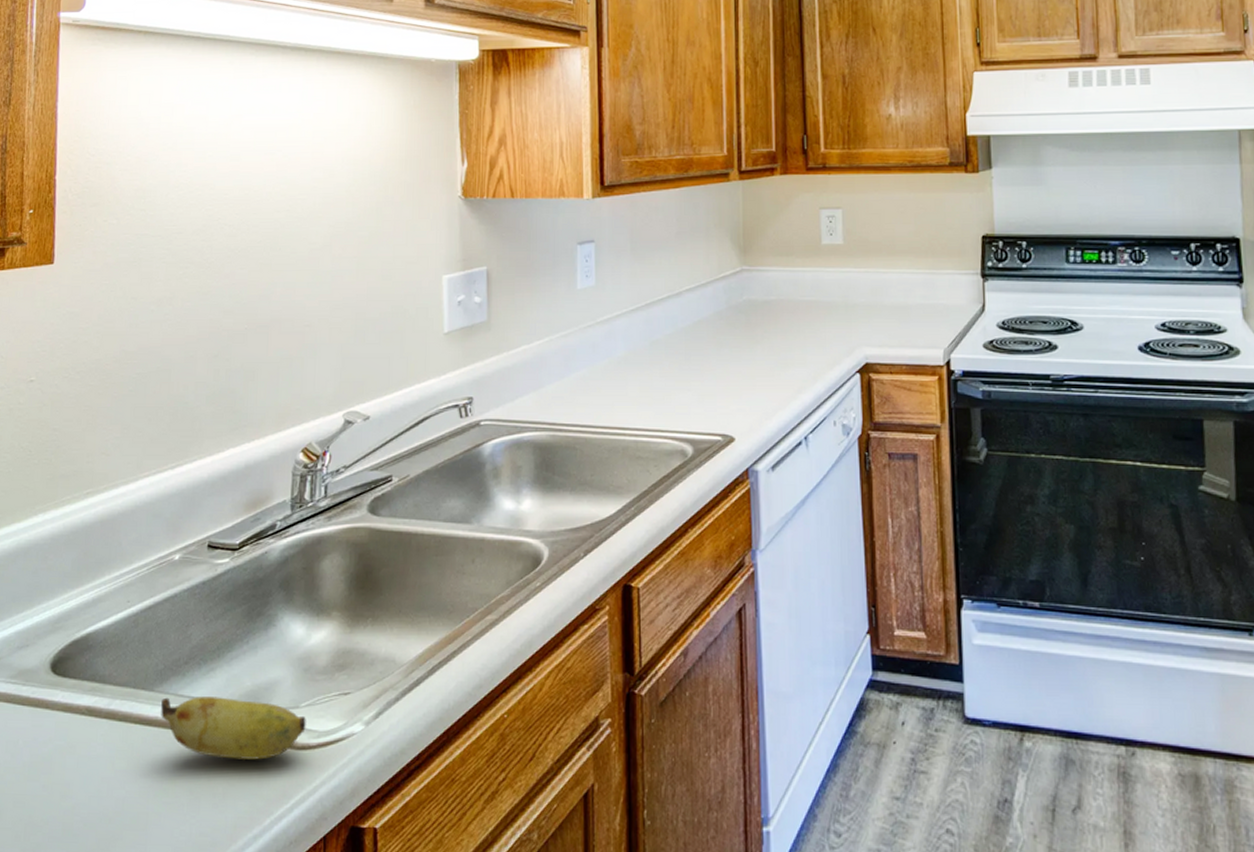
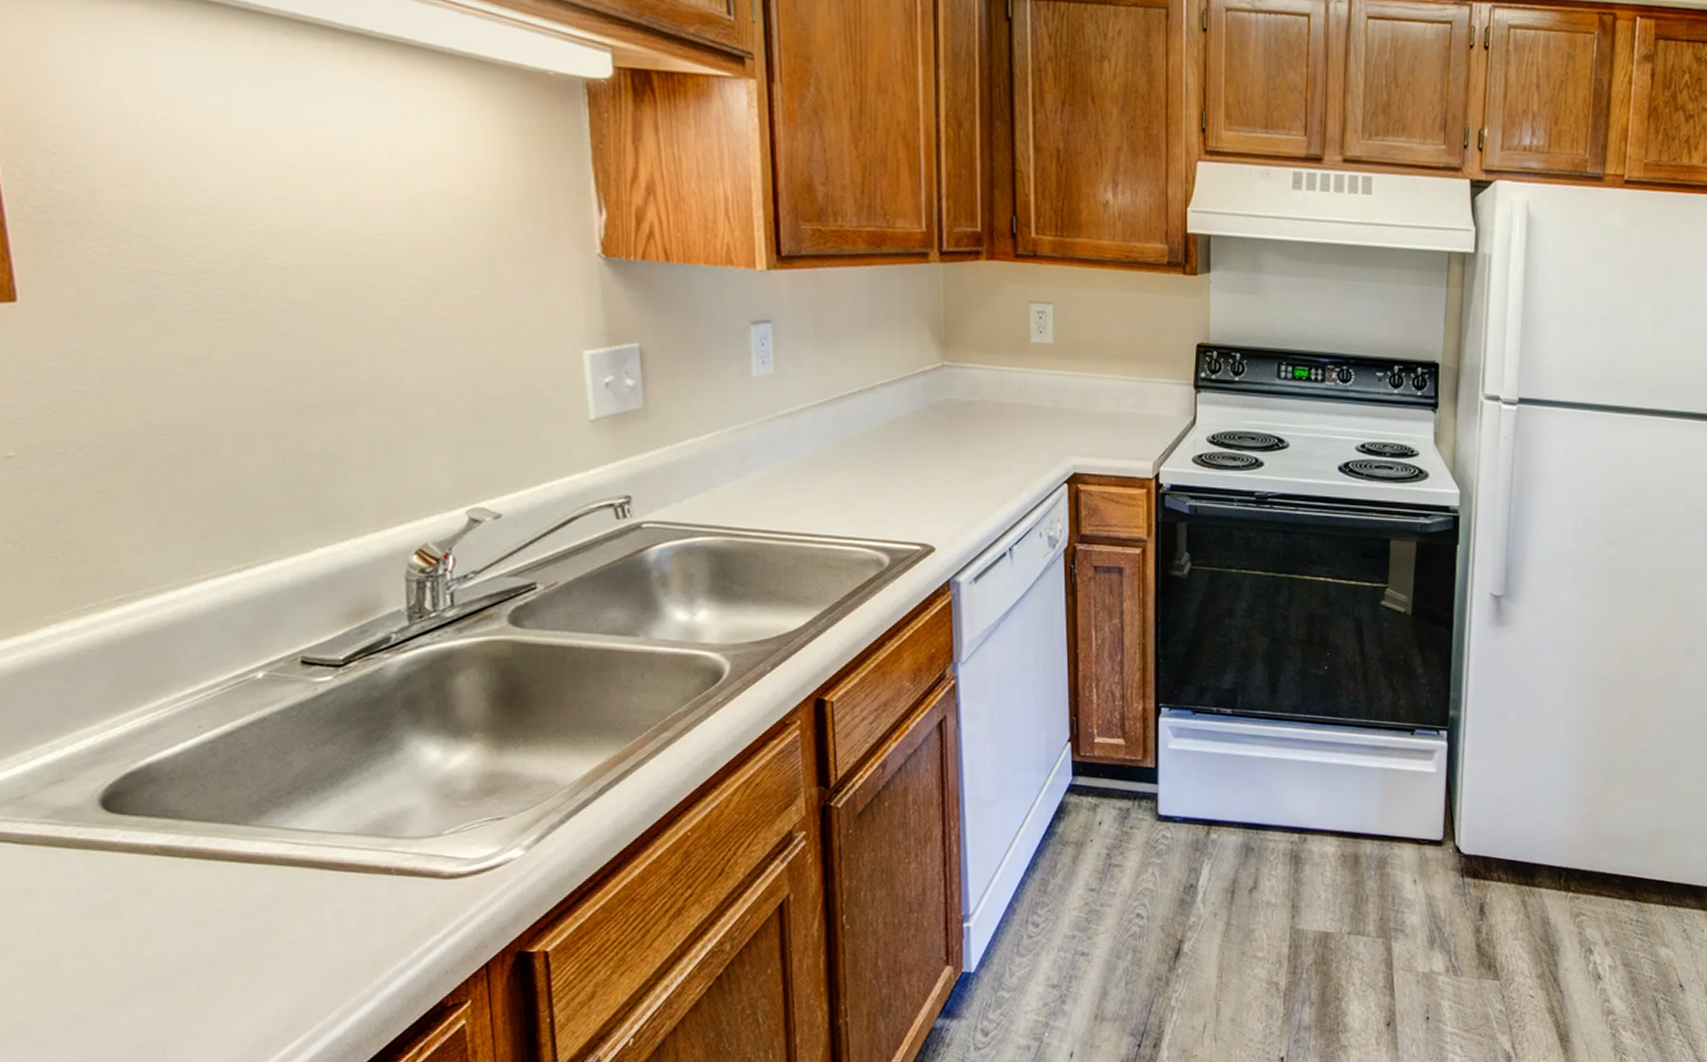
banana: present [161,696,306,760] -> none [262,828,453,893]

